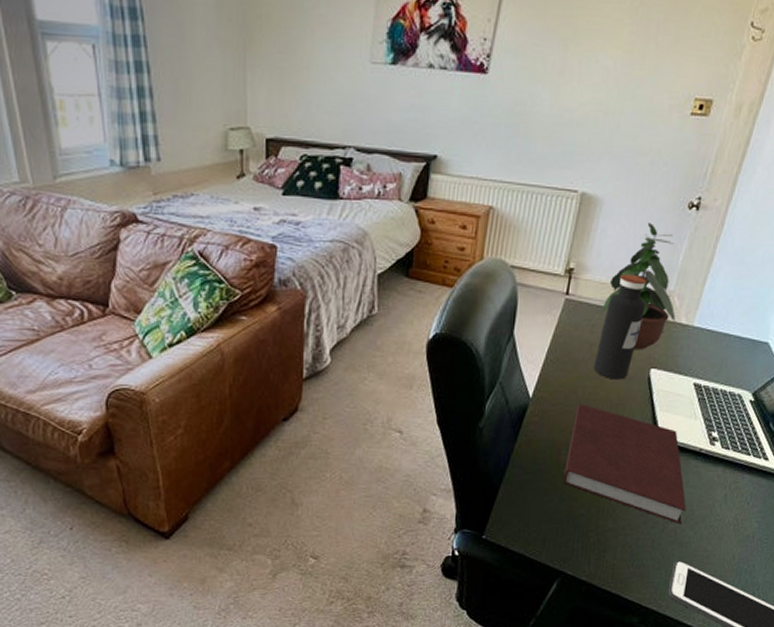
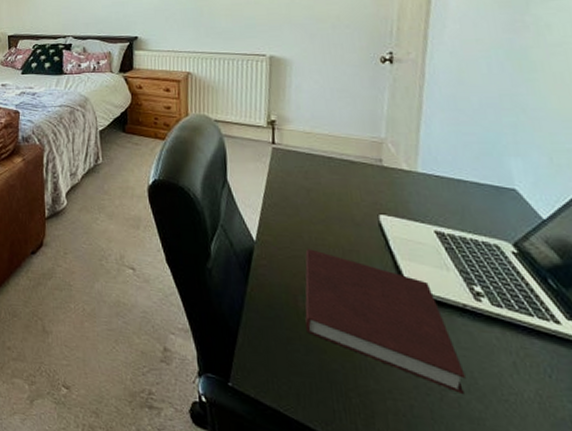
water bottle: present [593,274,647,380] -> none [314,124,359,226]
potted plant: present [602,223,676,349] -> none [312,77,397,195]

